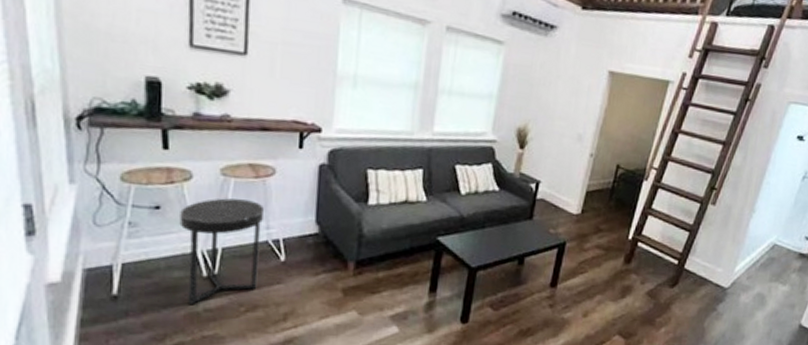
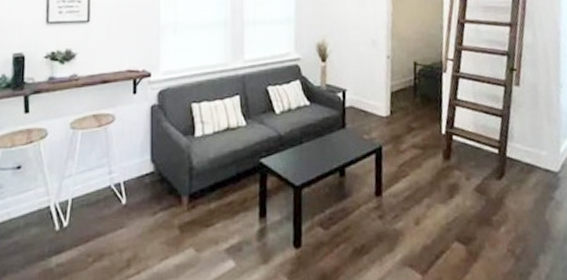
side table: present [179,198,264,306] -> none [36,148,106,262]

